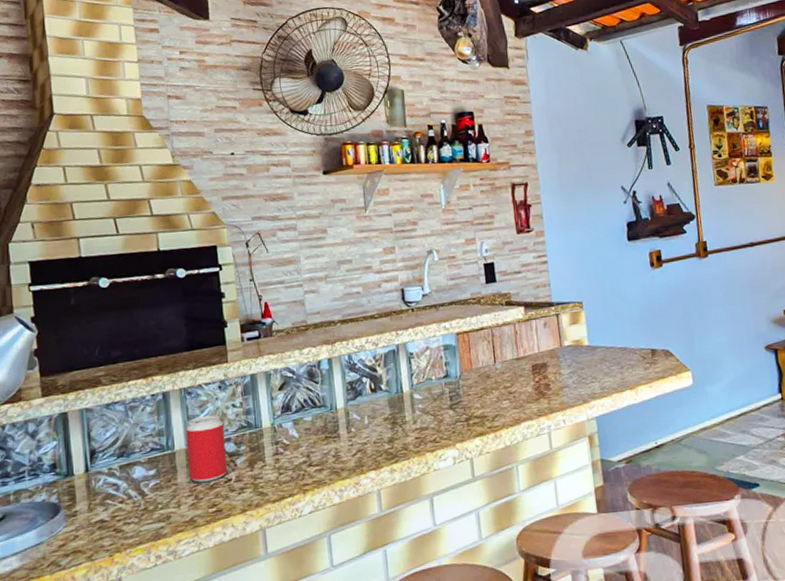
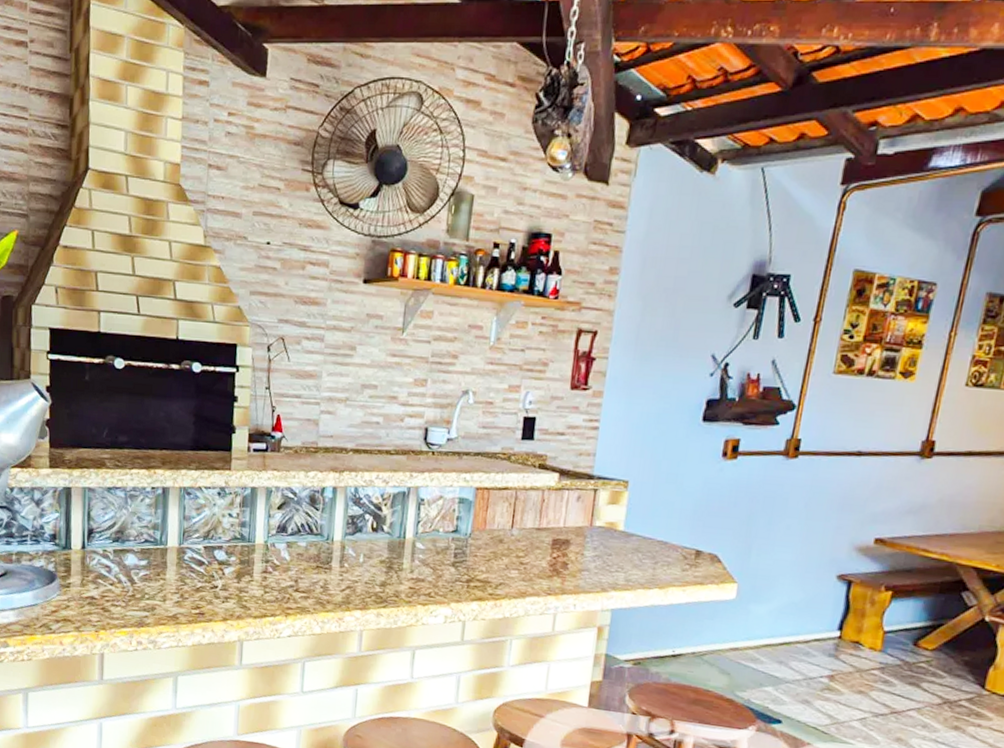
beverage can: present [186,415,227,482] -> none [178,518,218,584]

